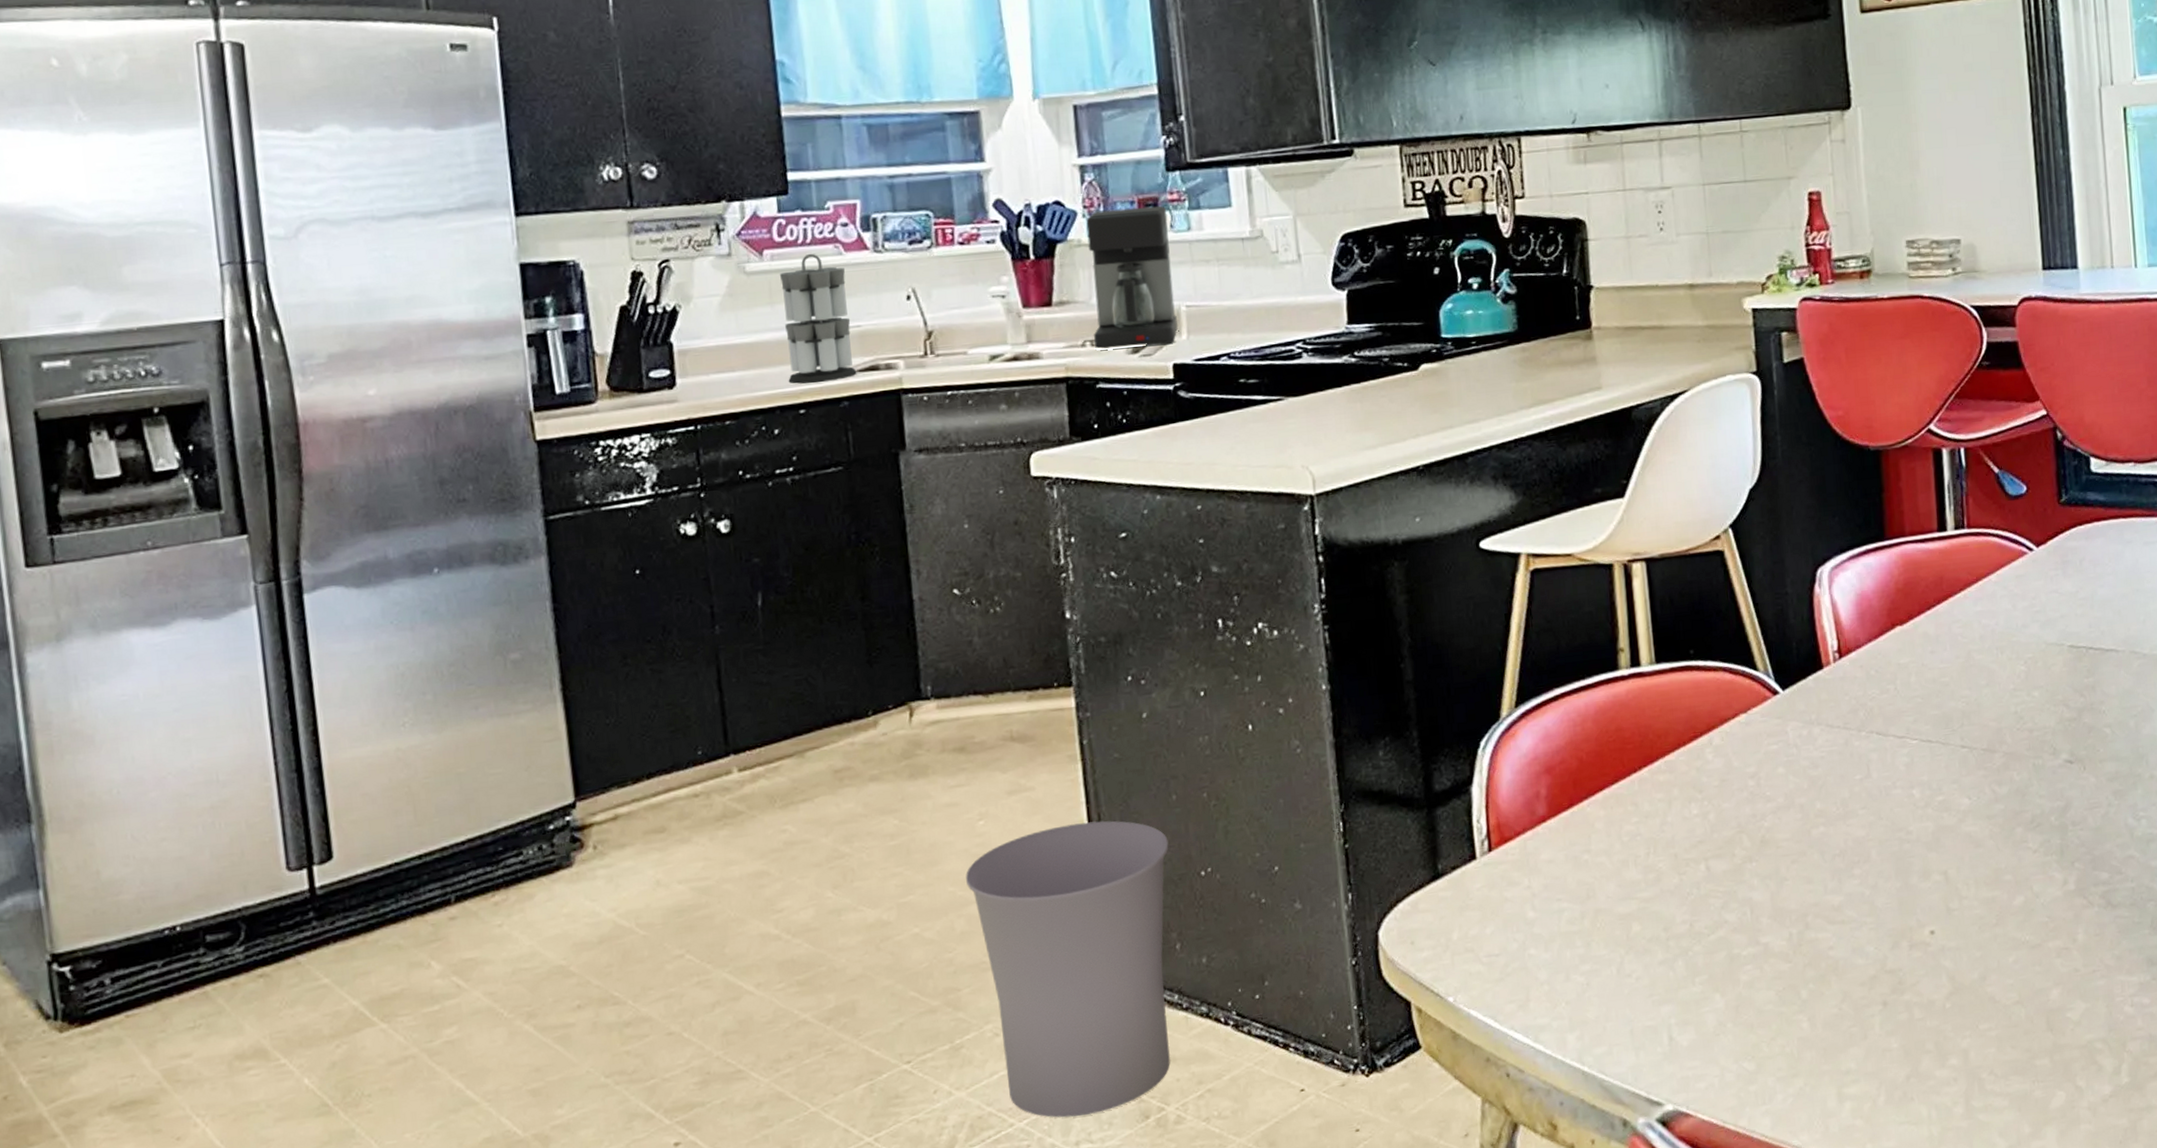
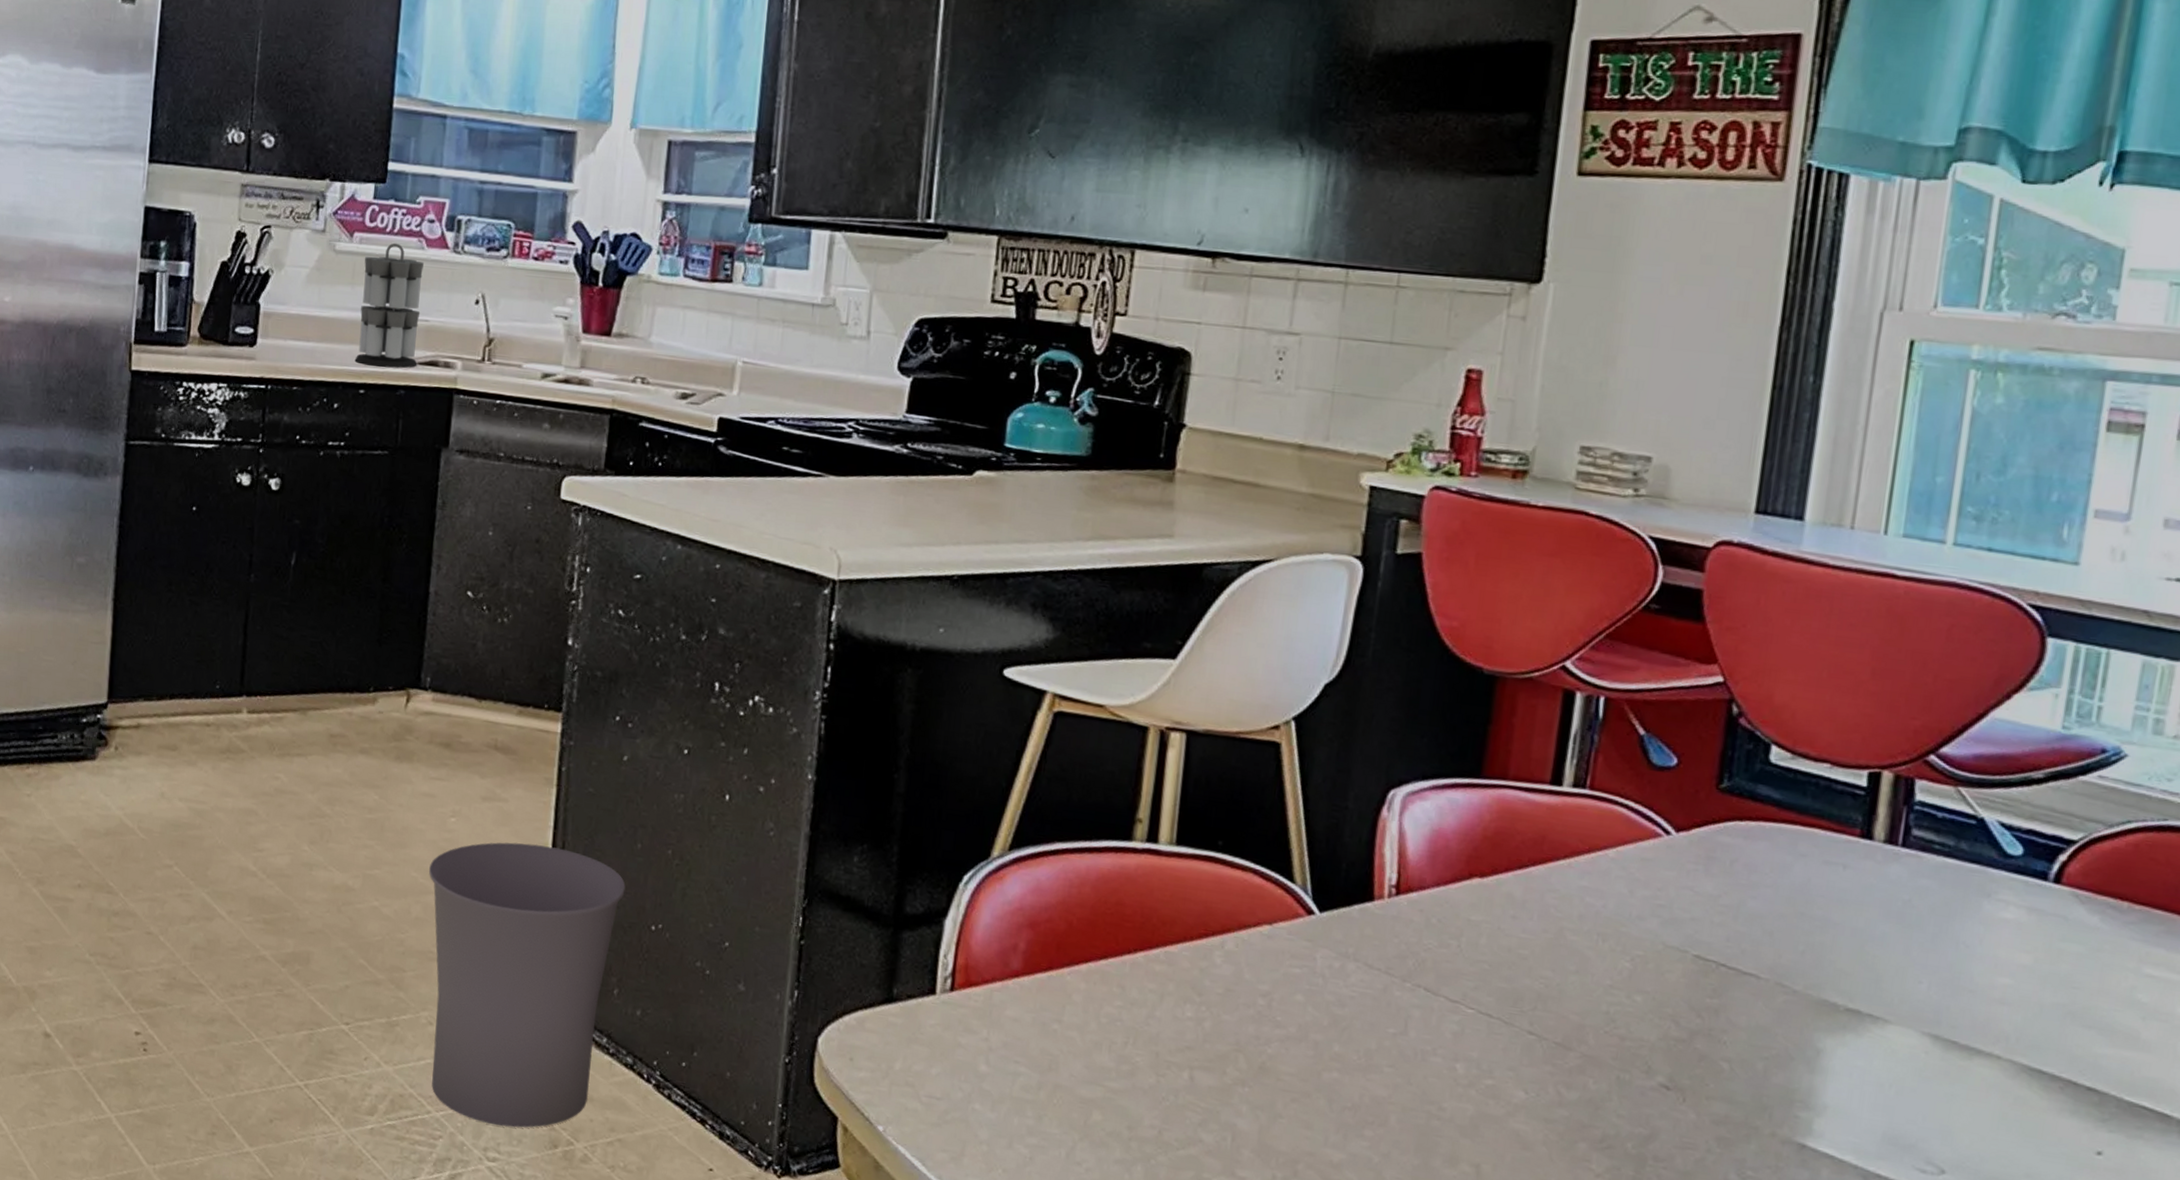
coffee maker: present [1086,205,1178,350] -> none [645,250,741,396]

